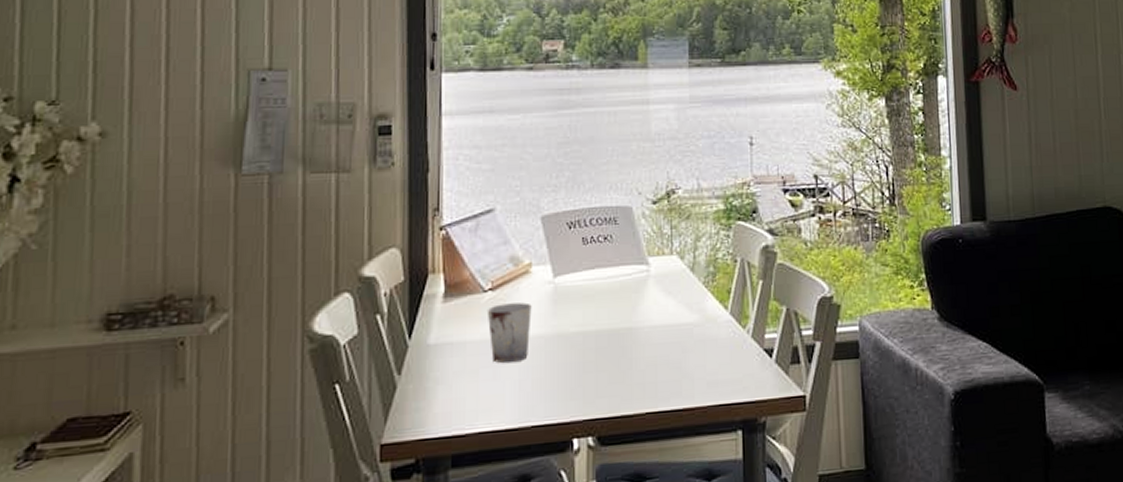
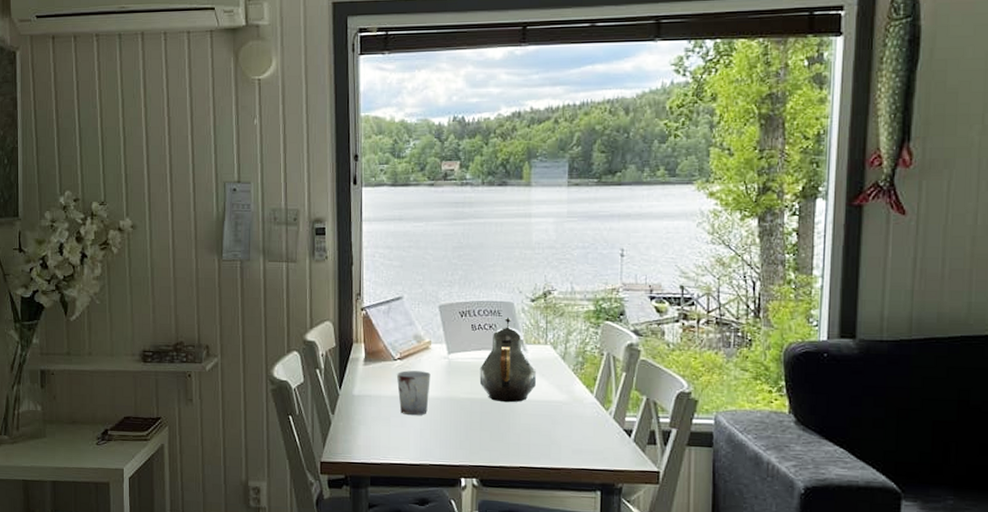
teapot: none [593,224,661,333] -> present [479,317,536,403]

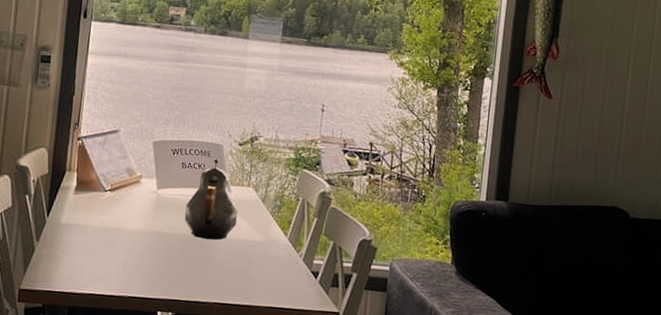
cup: present [396,370,431,416] -> none [105,202,139,248]

